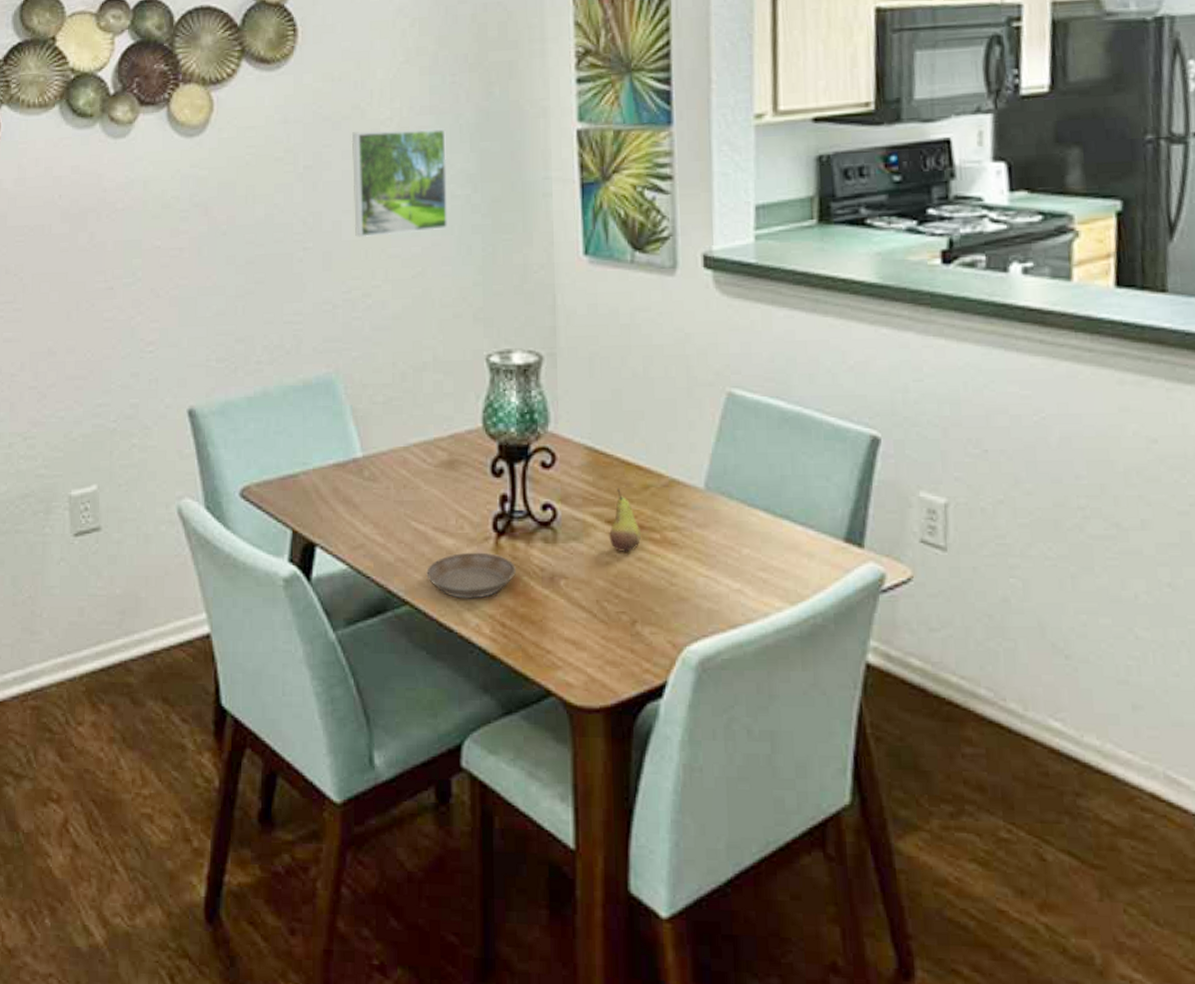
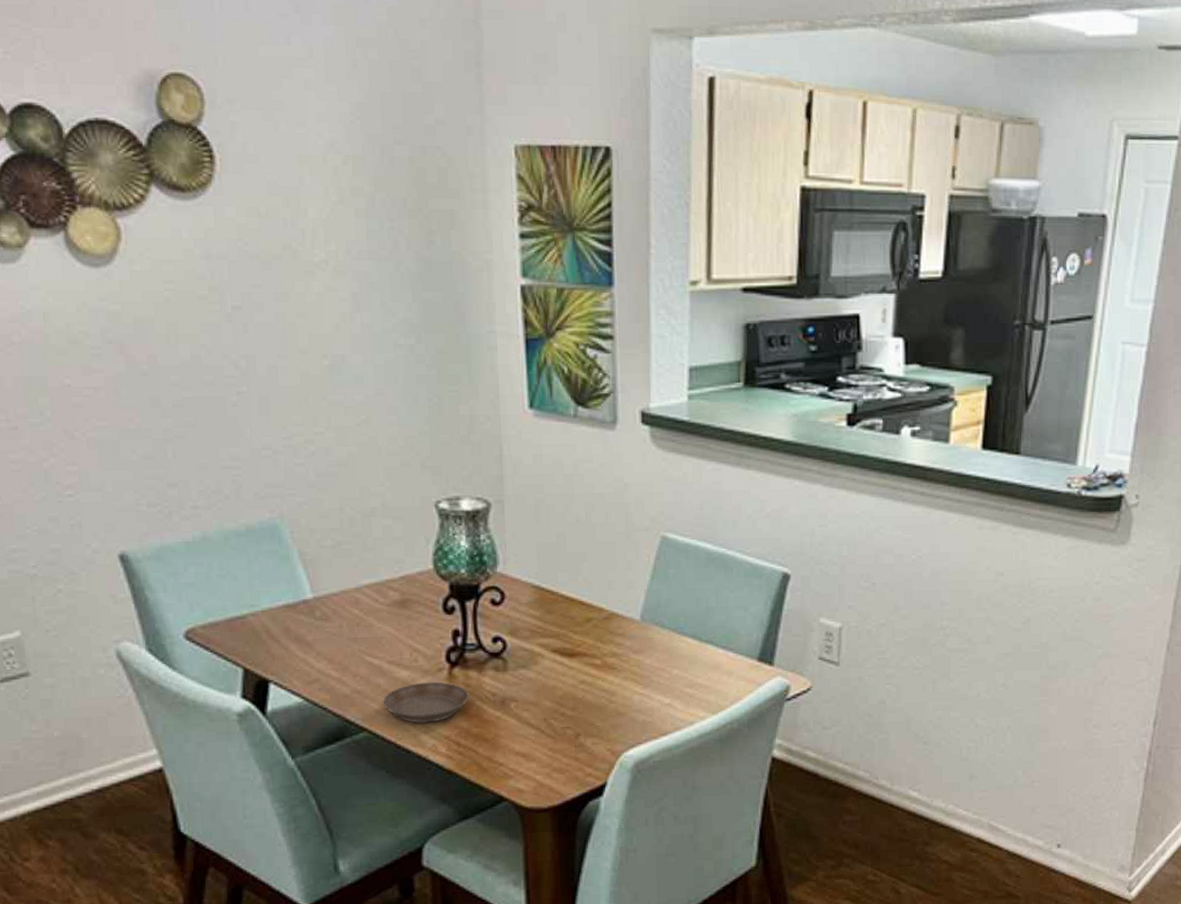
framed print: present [351,128,449,238] -> none [283,273,393,384]
fruit: present [609,488,641,552] -> none [555,621,584,677]

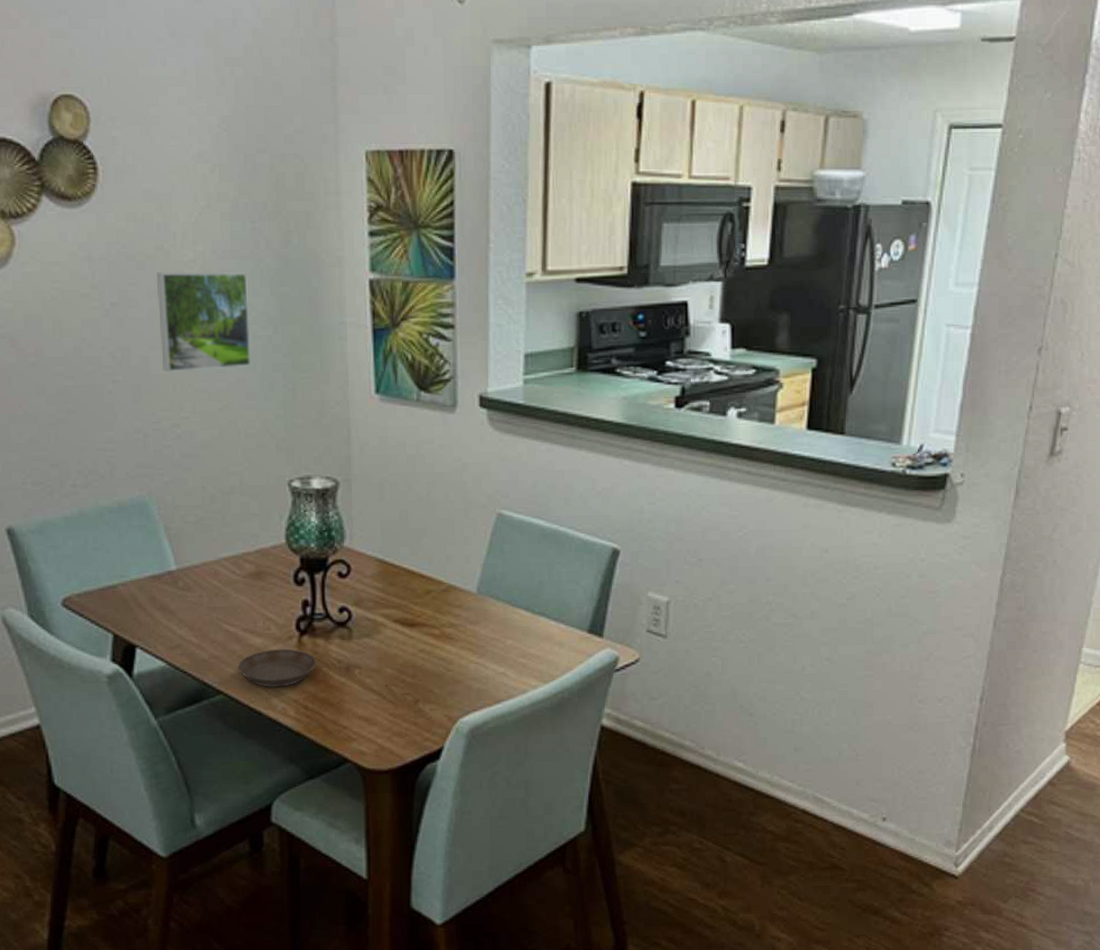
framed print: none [283,273,393,384] -> present [156,271,252,373]

